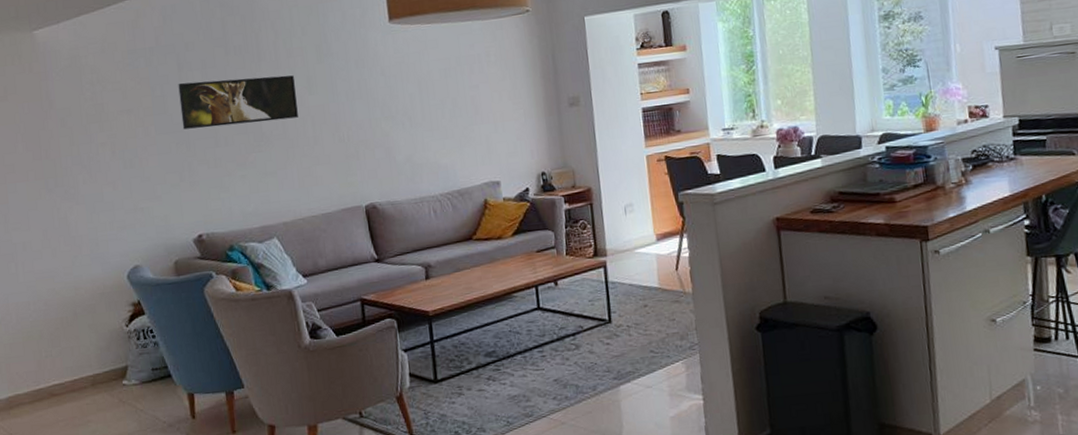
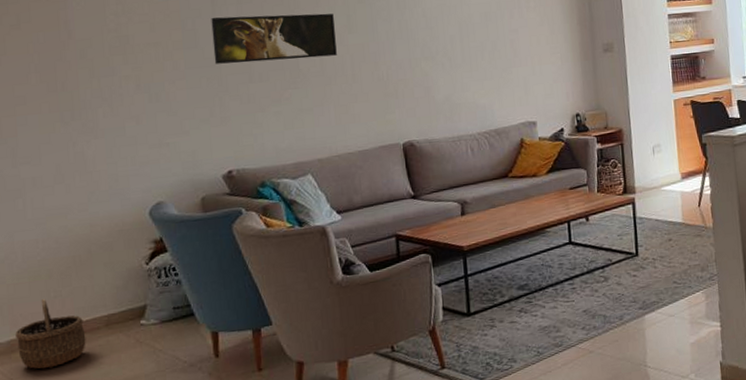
wicker basket: none [13,359,75,426] -> present [15,299,86,370]

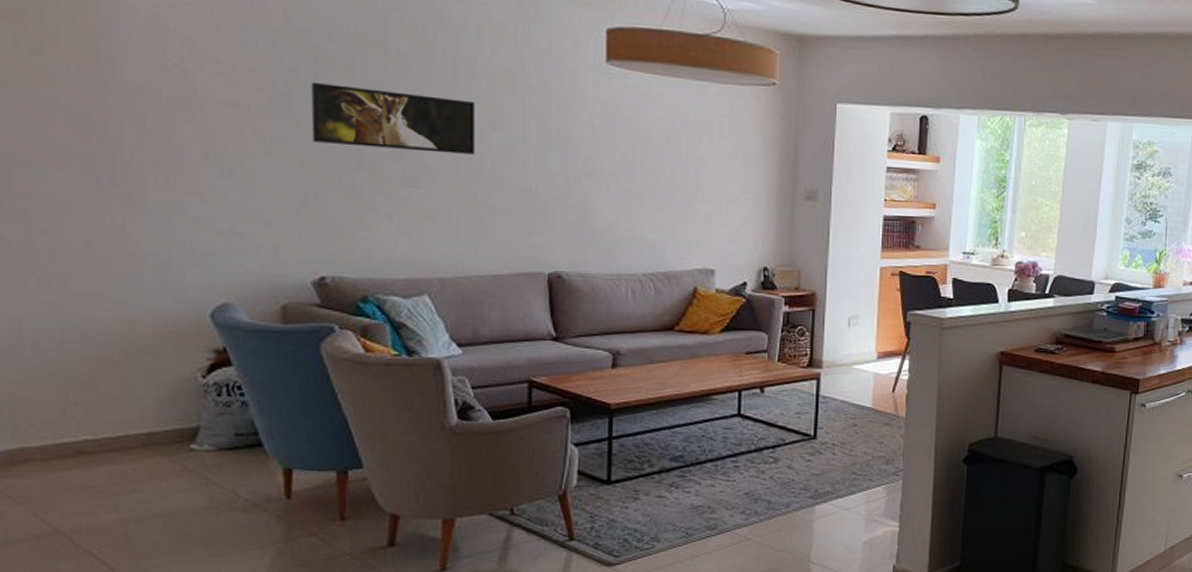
wicker basket: present [15,299,86,370] -> none [18,404,115,489]

